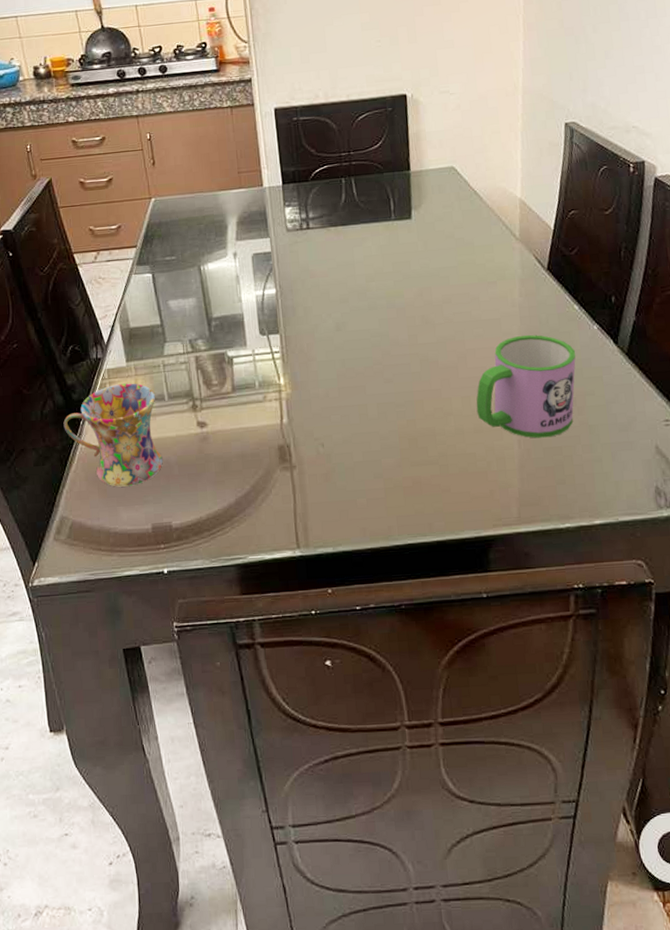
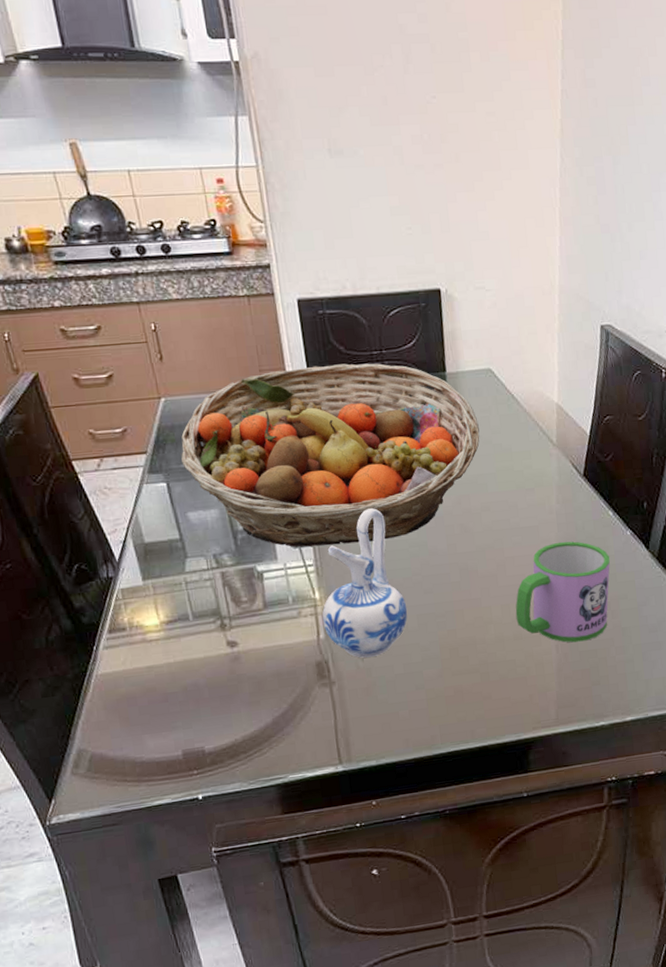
mug: present [63,383,163,487] -> none [73,603,191,714]
fruit basket: none [165,164,443,335] -> present [180,363,480,547]
ceramic pitcher: none [285,299,368,444] -> present [322,508,408,658]

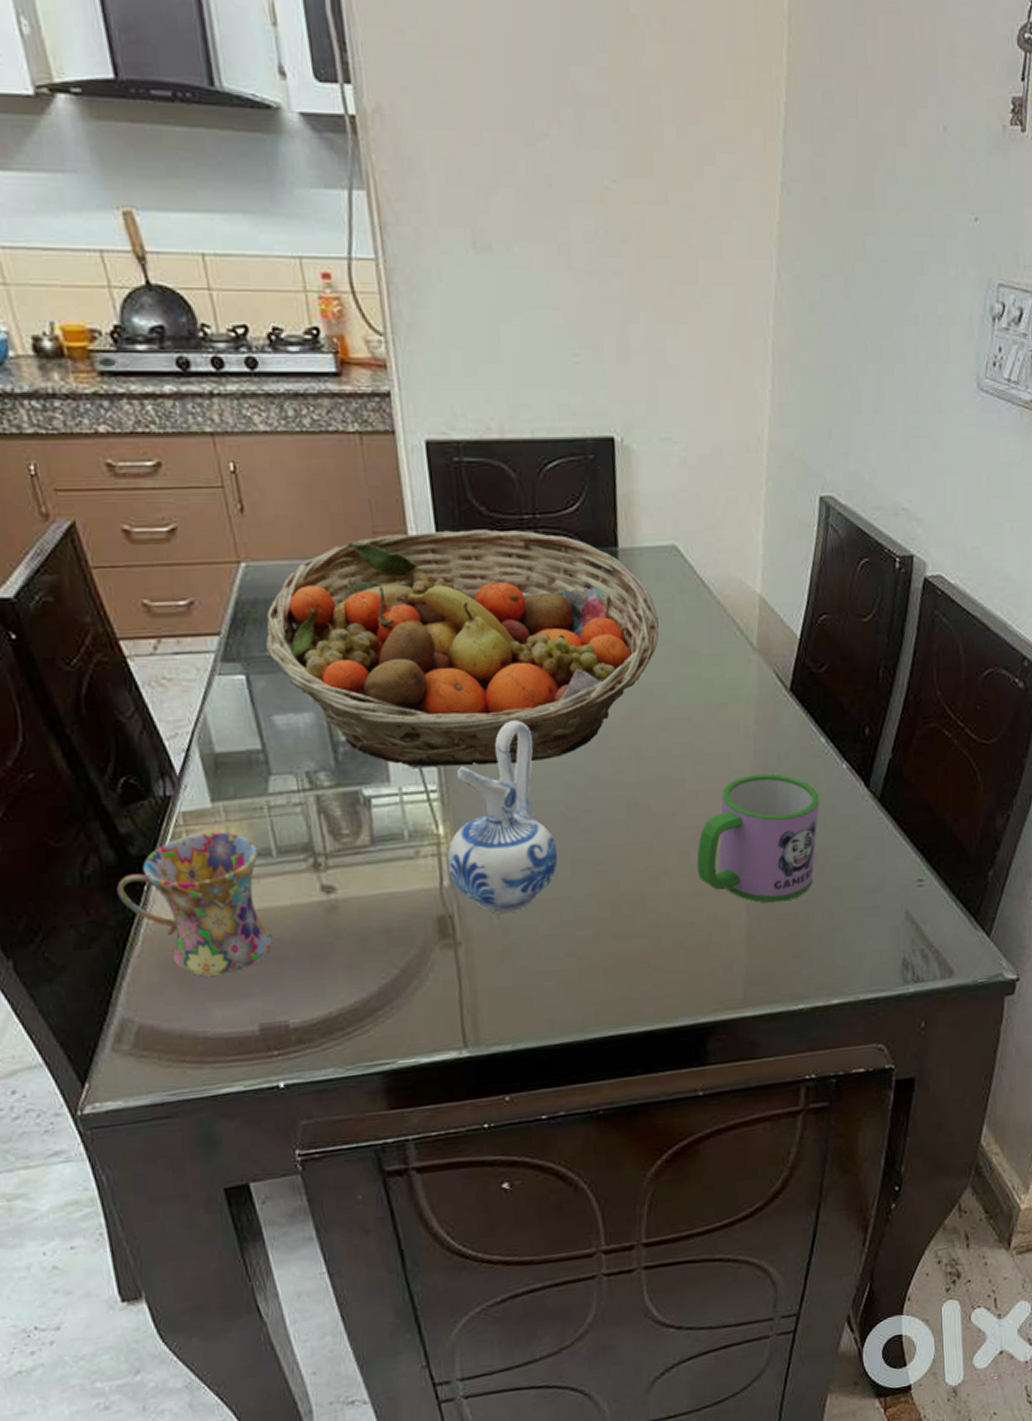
mug: none [73,603,191,714] -> present [117,832,273,976]

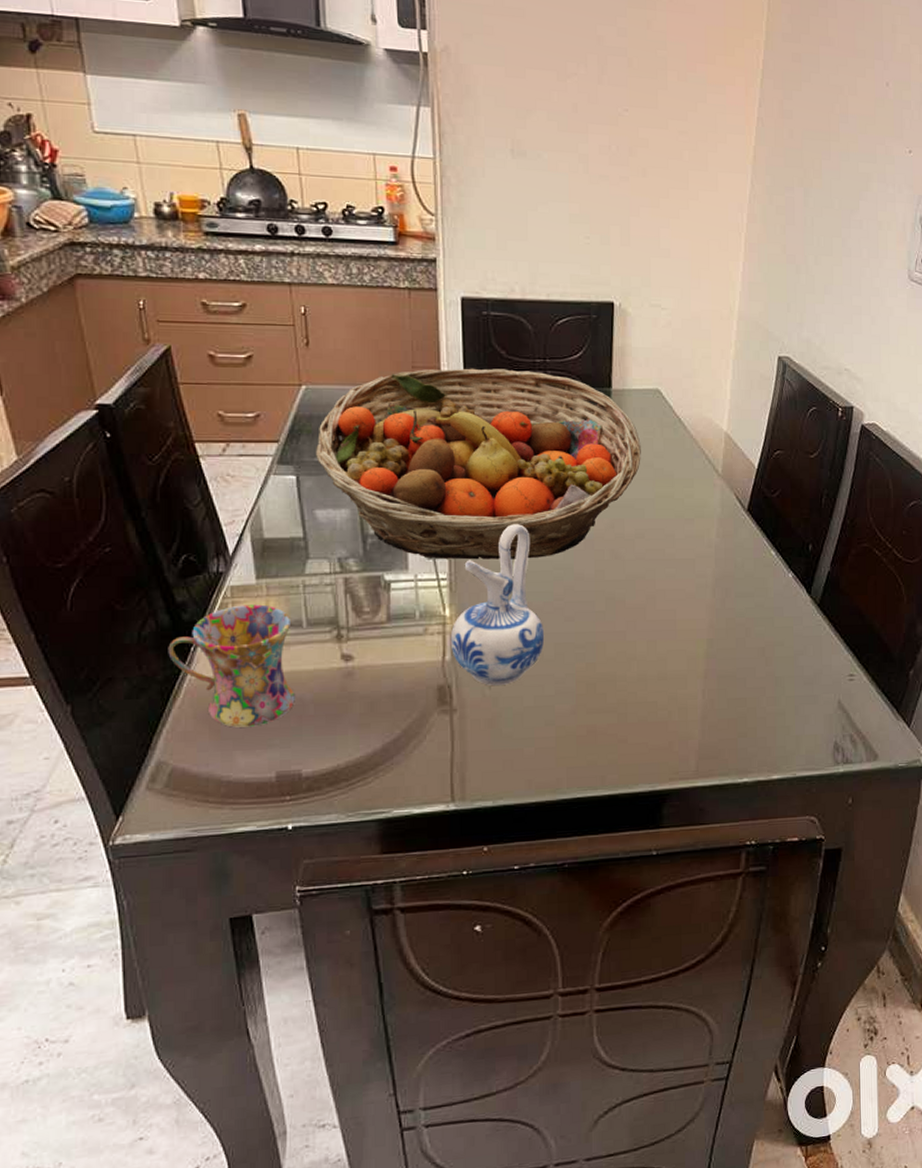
mug: present [696,773,820,903] -> none [662,578,769,688]

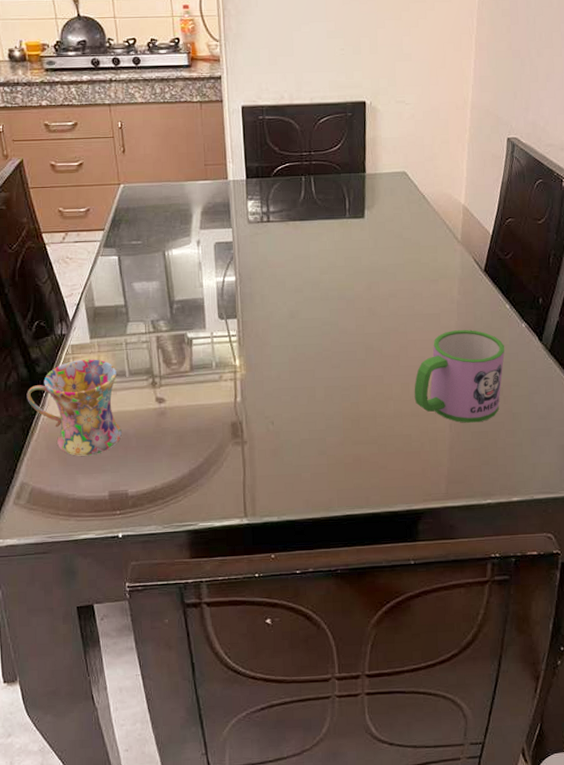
fruit basket: present [315,368,641,560] -> none [131,162,392,319]
ceramic pitcher: present [450,524,545,685] -> none [240,289,316,422]
mug: none [662,578,769,688] -> present [414,329,505,423]

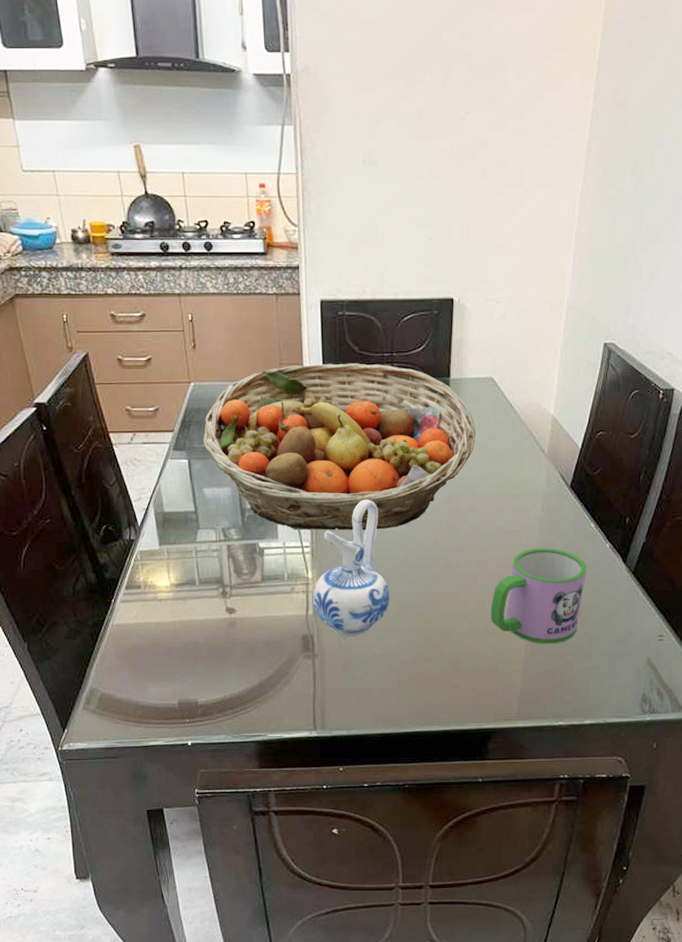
mug: present [26,359,122,456] -> none [95,566,191,664]
fruit basket: none [131,162,392,319] -> present [202,363,475,530]
ceramic pitcher: none [240,289,316,422] -> present [312,500,390,636]

